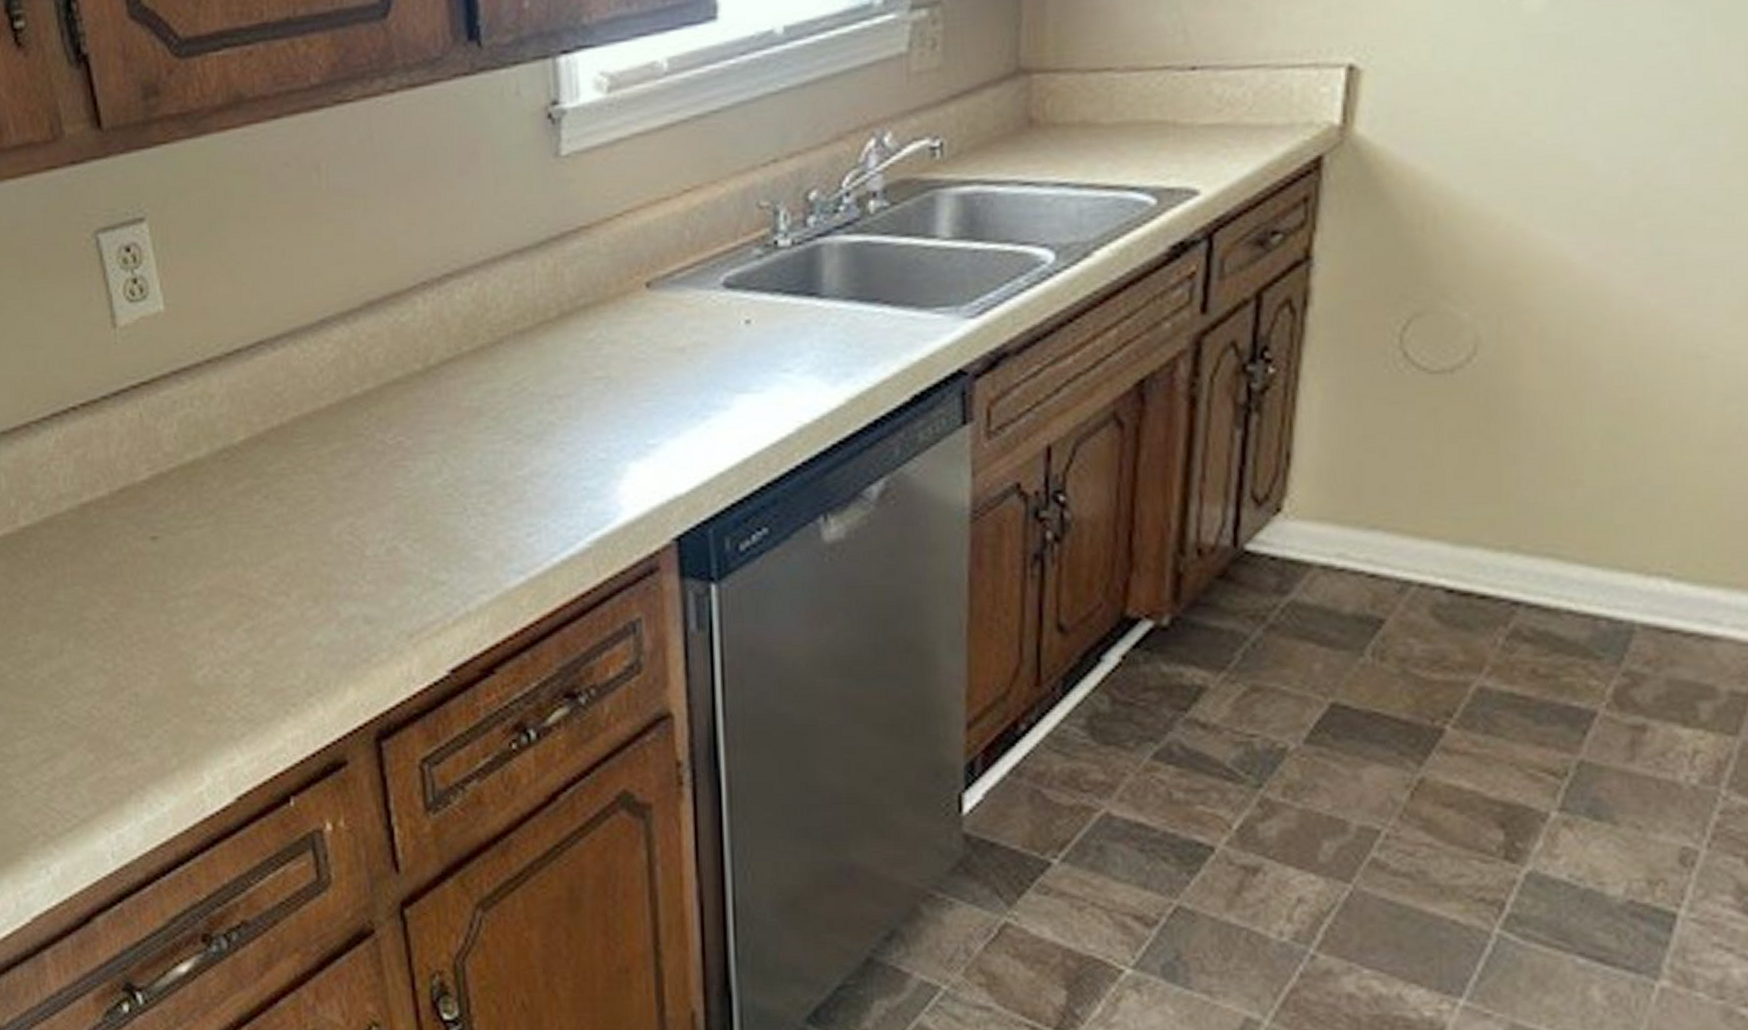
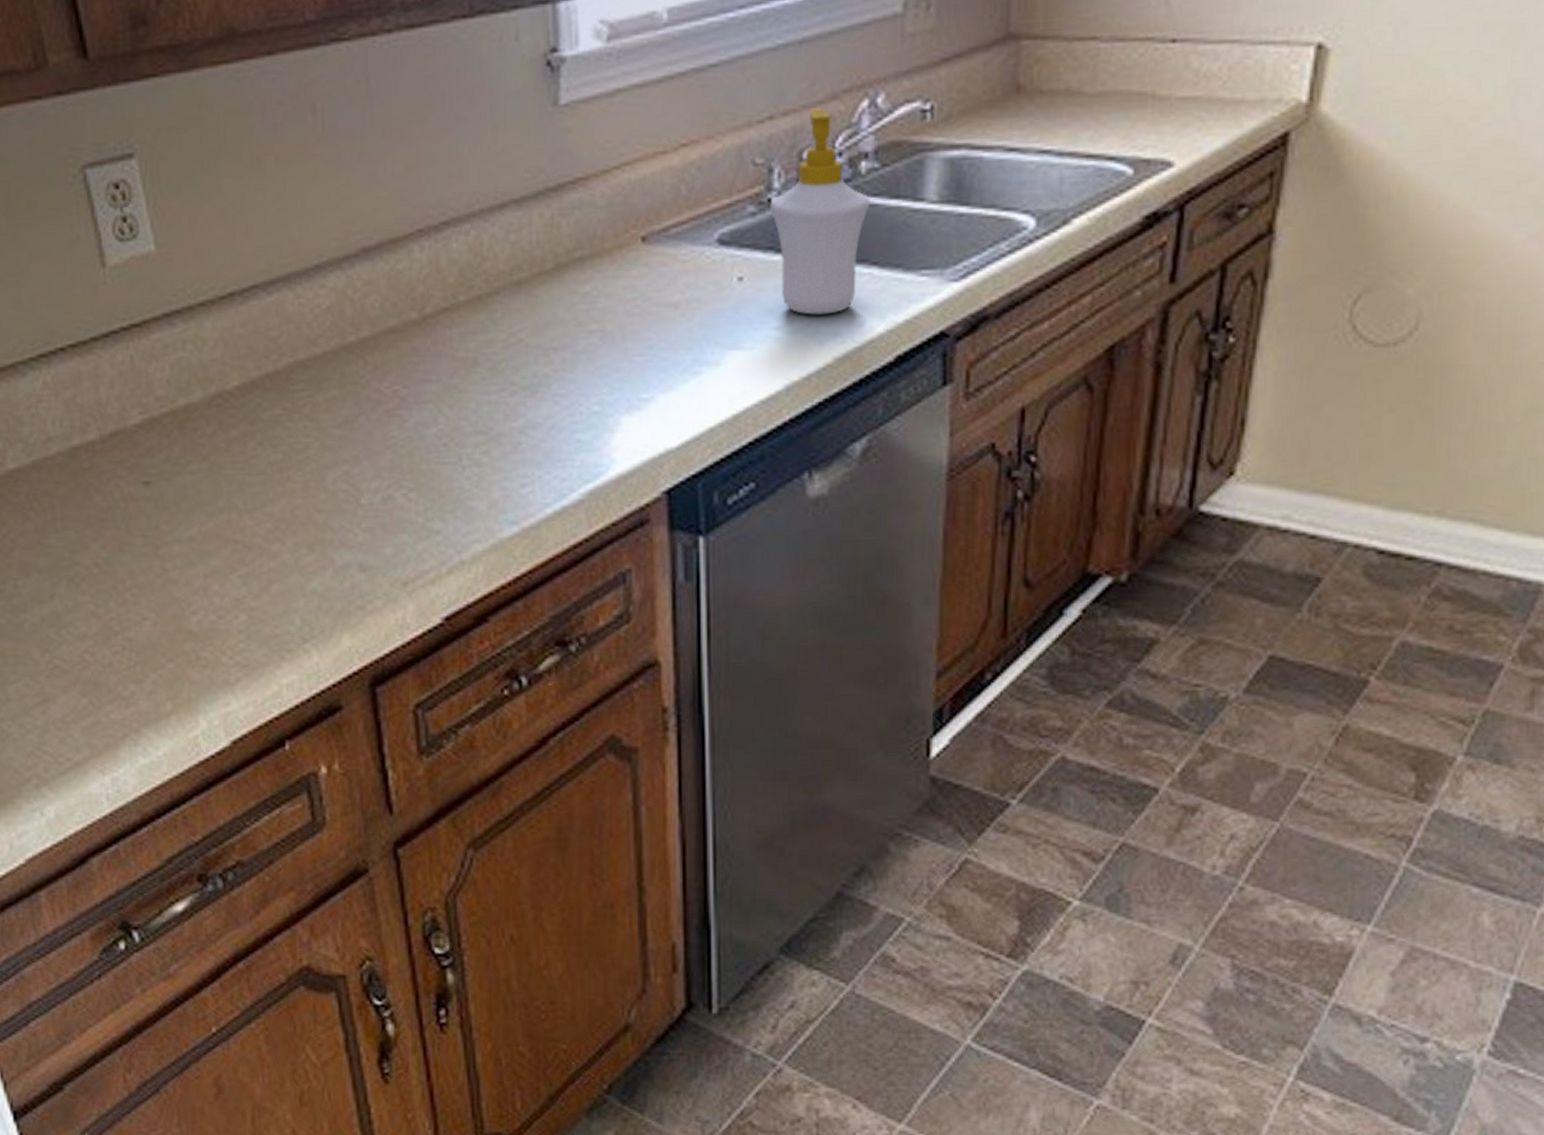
soap bottle: none [776,149,880,356] -> present [770,108,870,315]

